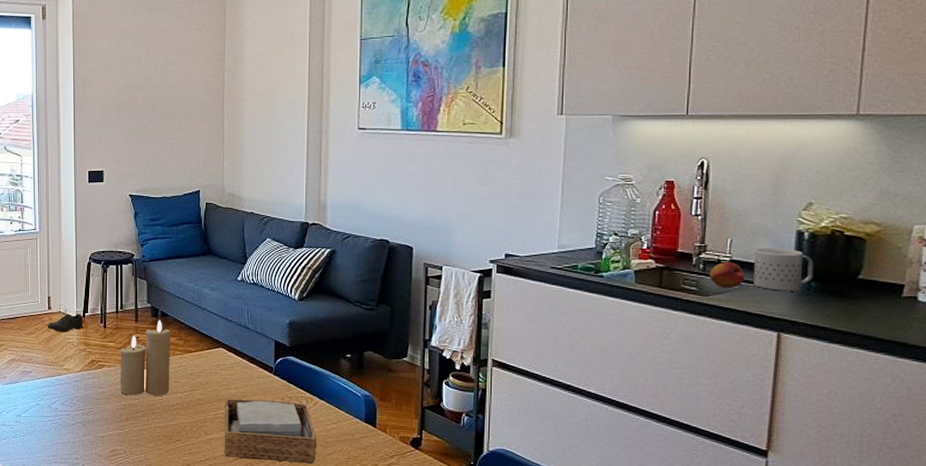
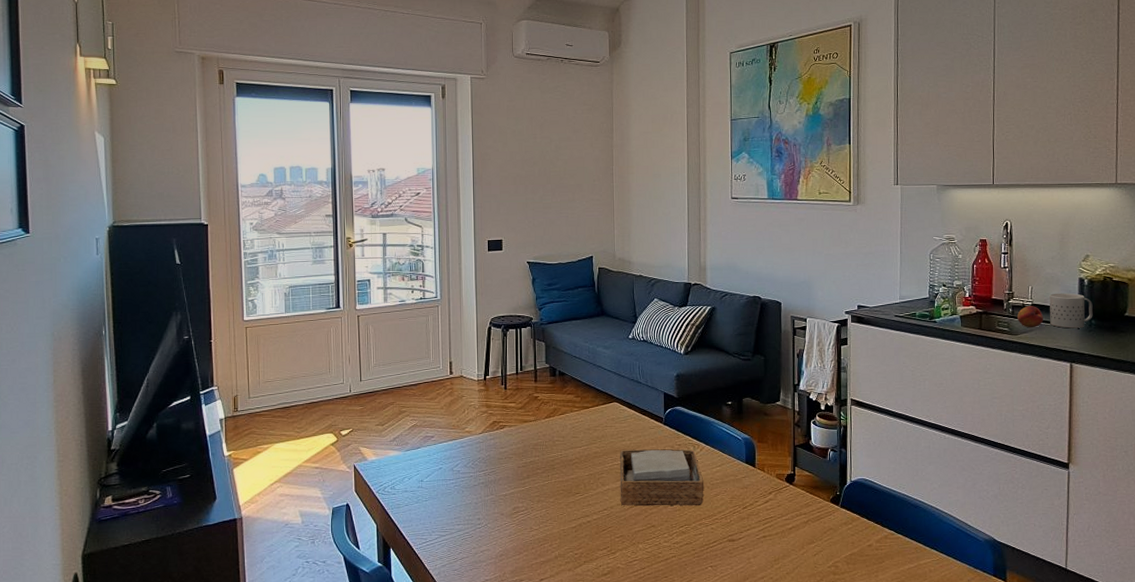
arctic: present [47,308,84,332] -> none [449,372,485,396]
candle: present [119,320,171,396] -> none [520,379,569,453]

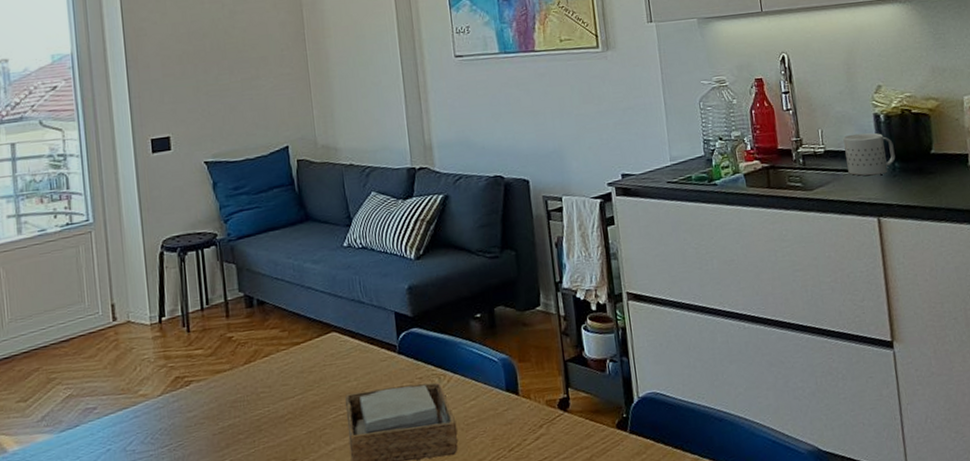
fruit: present [1017,306,1044,328] -> none [809,153,841,180]

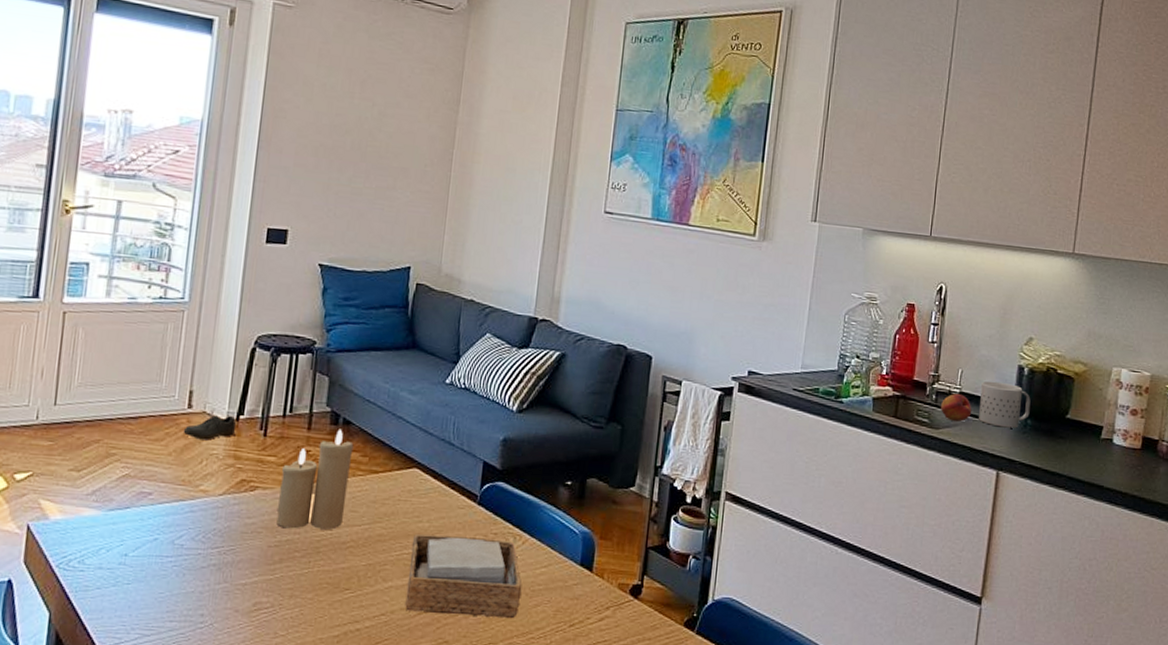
arctic: none [112,315,161,348] -> present [183,407,237,440]
candle: none [211,310,277,414] -> present [276,429,354,530]
fruit: none [809,153,841,180] -> present [941,394,972,422]

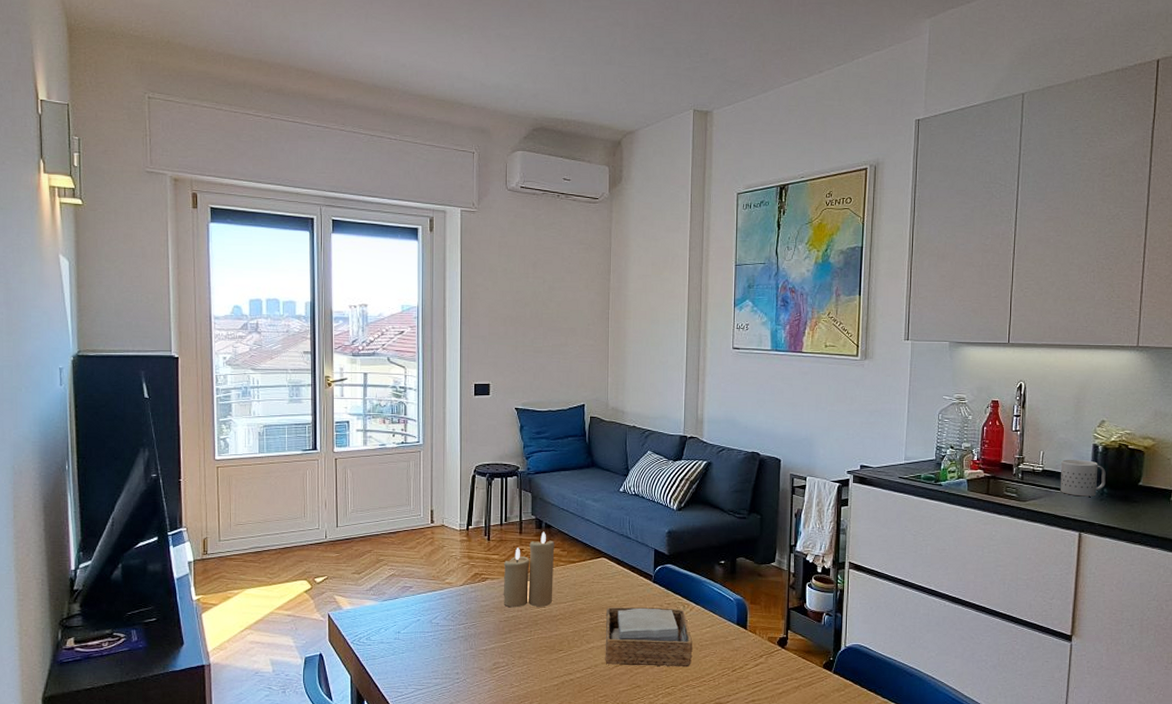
arctic: present [183,407,237,440] -> none [429,521,467,546]
fruit: present [941,394,972,422] -> none [1027,472,1054,495]

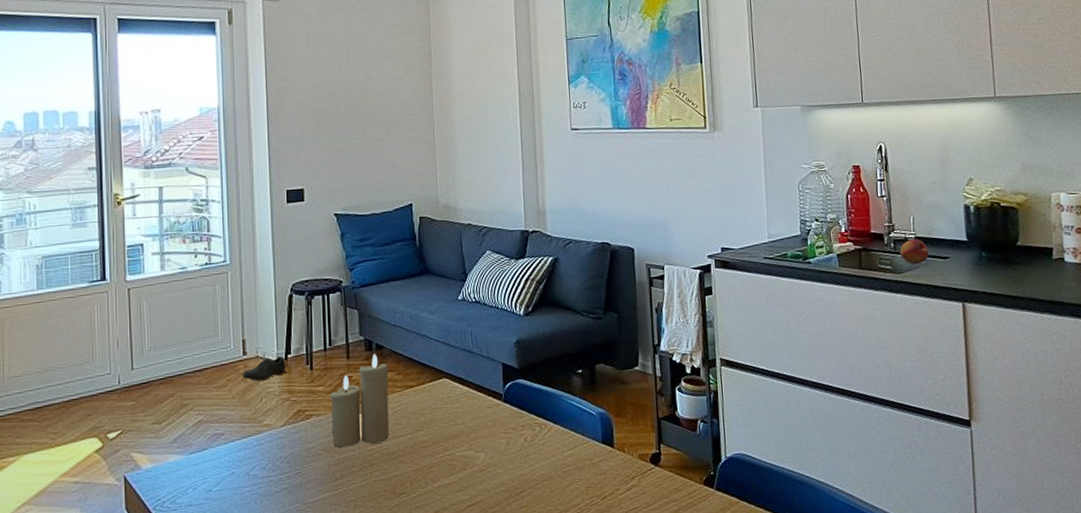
arctic: none [429,521,467,546] -> present [242,351,287,381]
napkin holder: present [605,606,692,667] -> none [452,430,555,506]
fruit: none [1027,472,1054,495] -> present [900,239,930,265]
mug: present [1059,459,1106,497] -> none [933,222,983,263]

